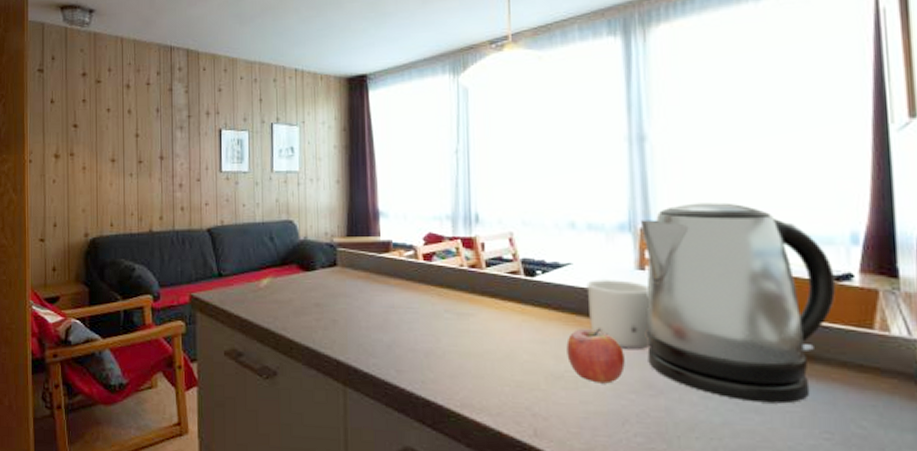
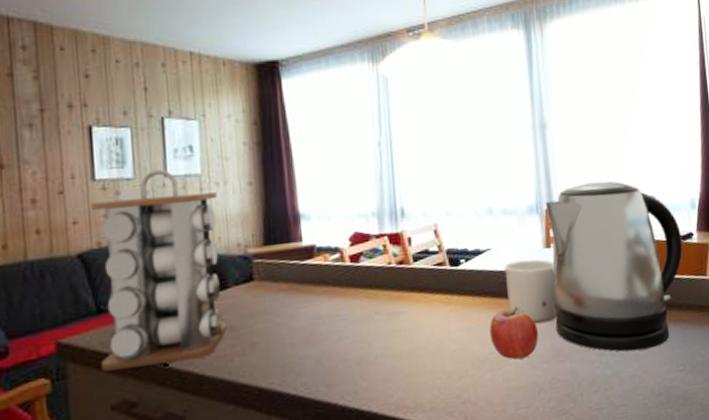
spice rack: none [217,165,313,326] -> present [89,169,227,372]

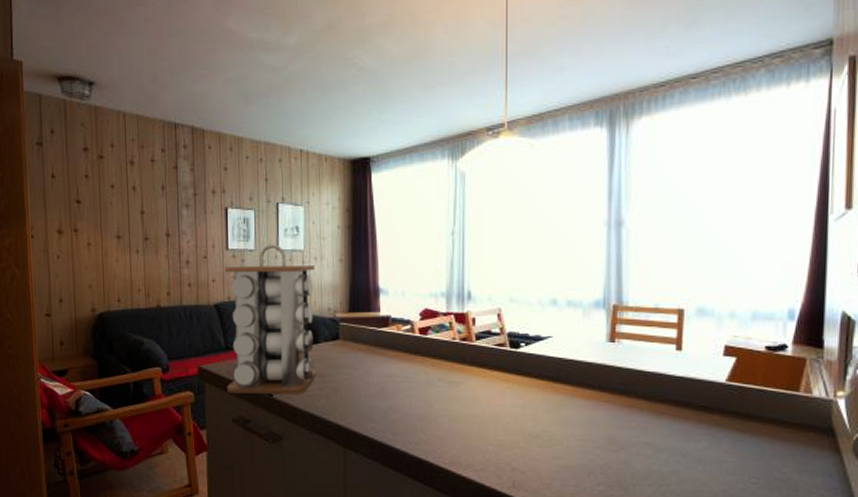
fruit: present [489,307,539,360] -> none [544,393,593,441]
mug: present [504,259,558,323] -> none [564,351,617,411]
kettle: present [545,181,683,352] -> none [612,282,773,455]

